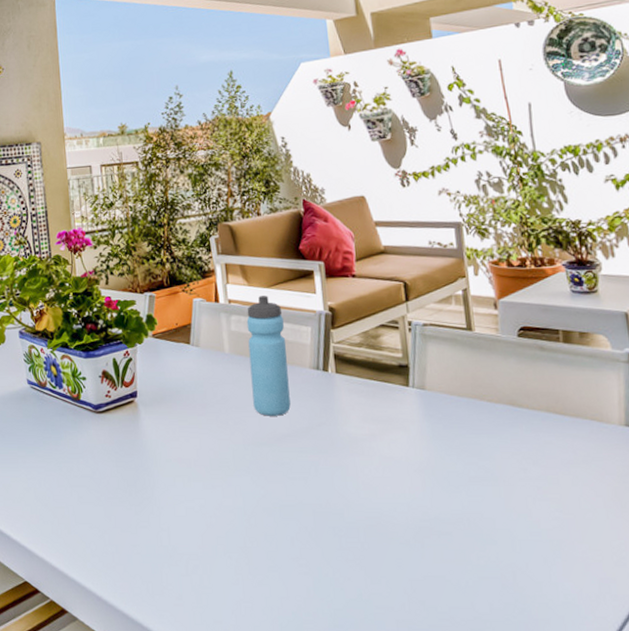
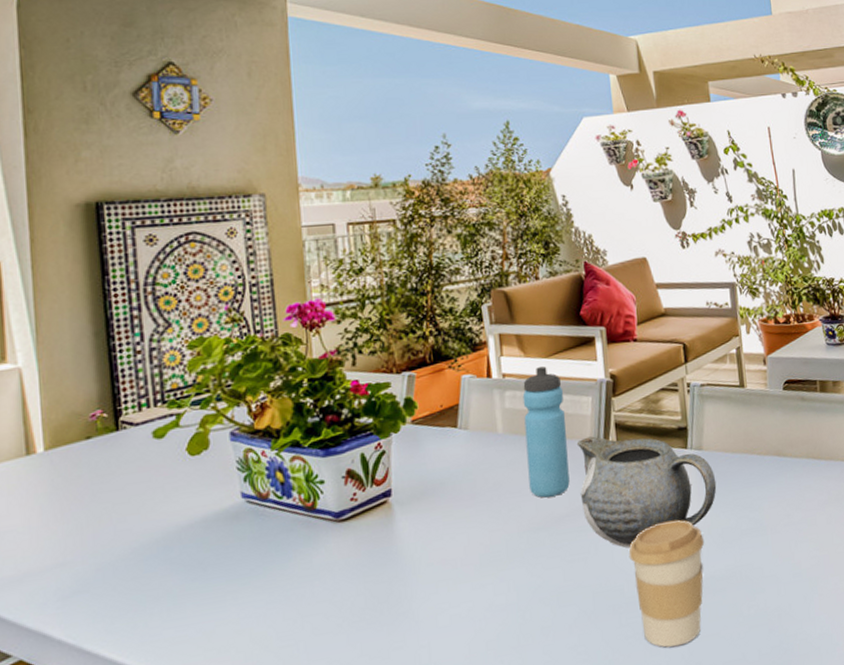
teapot: none [296,364,441,475] -> present [576,436,717,548]
coffee cup: none [348,455,428,580] -> present [628,520,705,648]

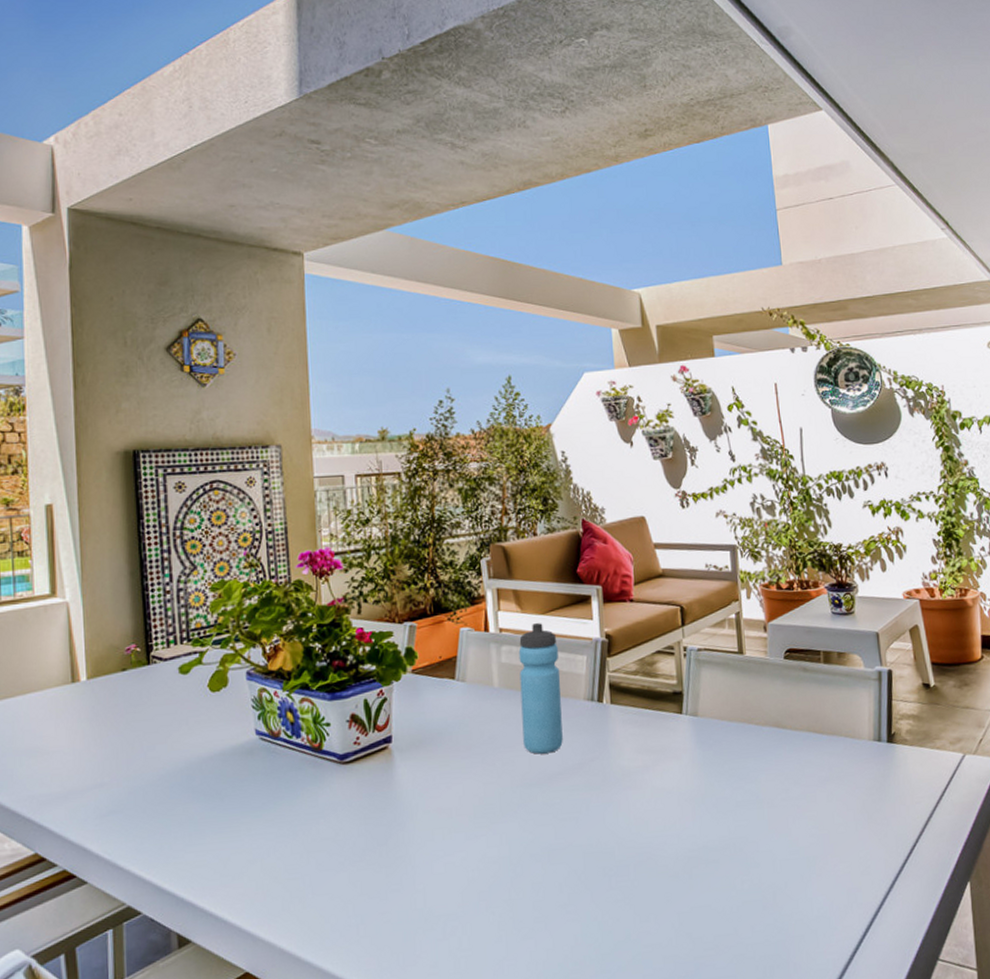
teapot: present [576,436,717,548] -> none [570,695,712,811]
coffee cup: present [628,520,705,648] -> none [620,786,698,915]

